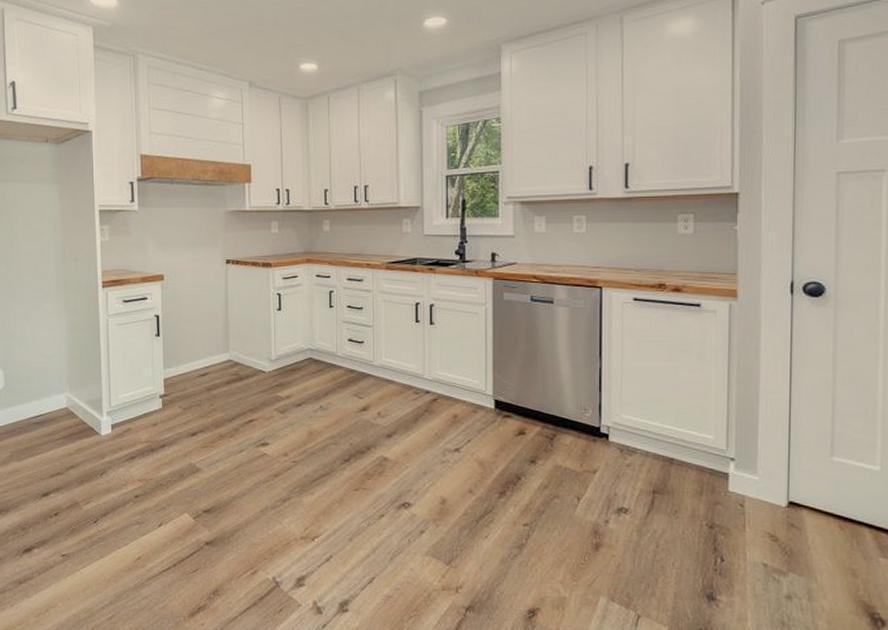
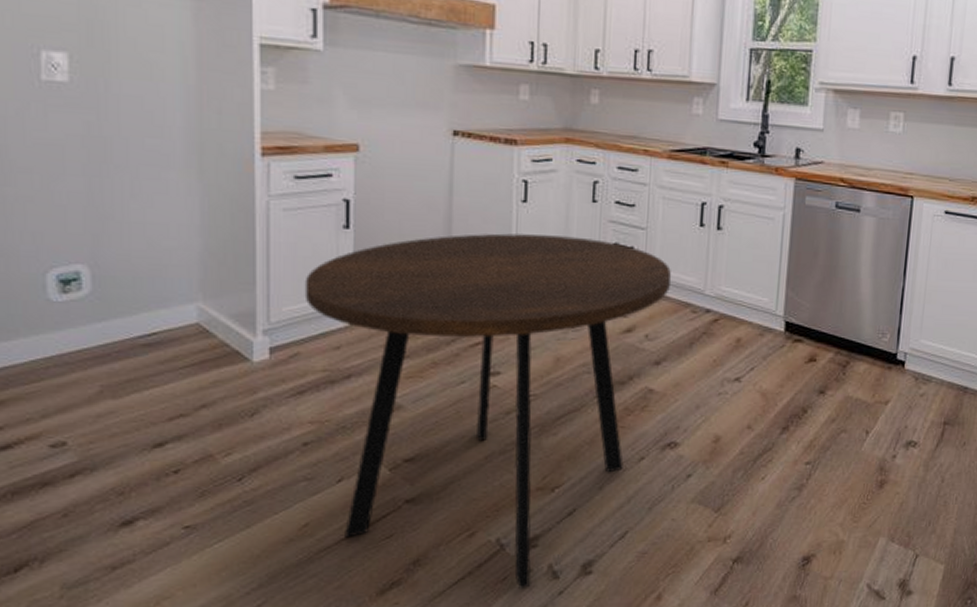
dining table: none [132,335,395,621] -> present [304,233,671,590]

